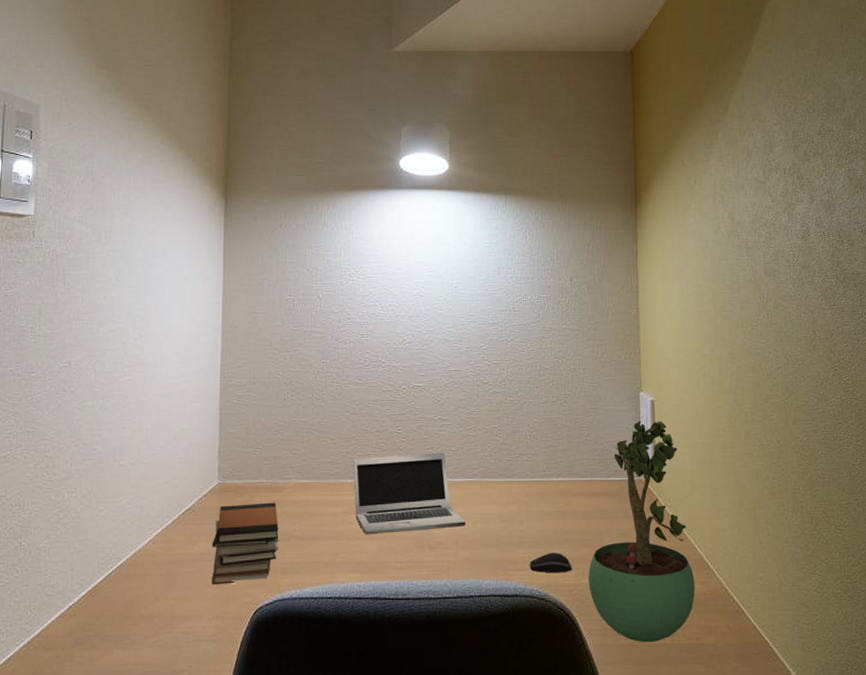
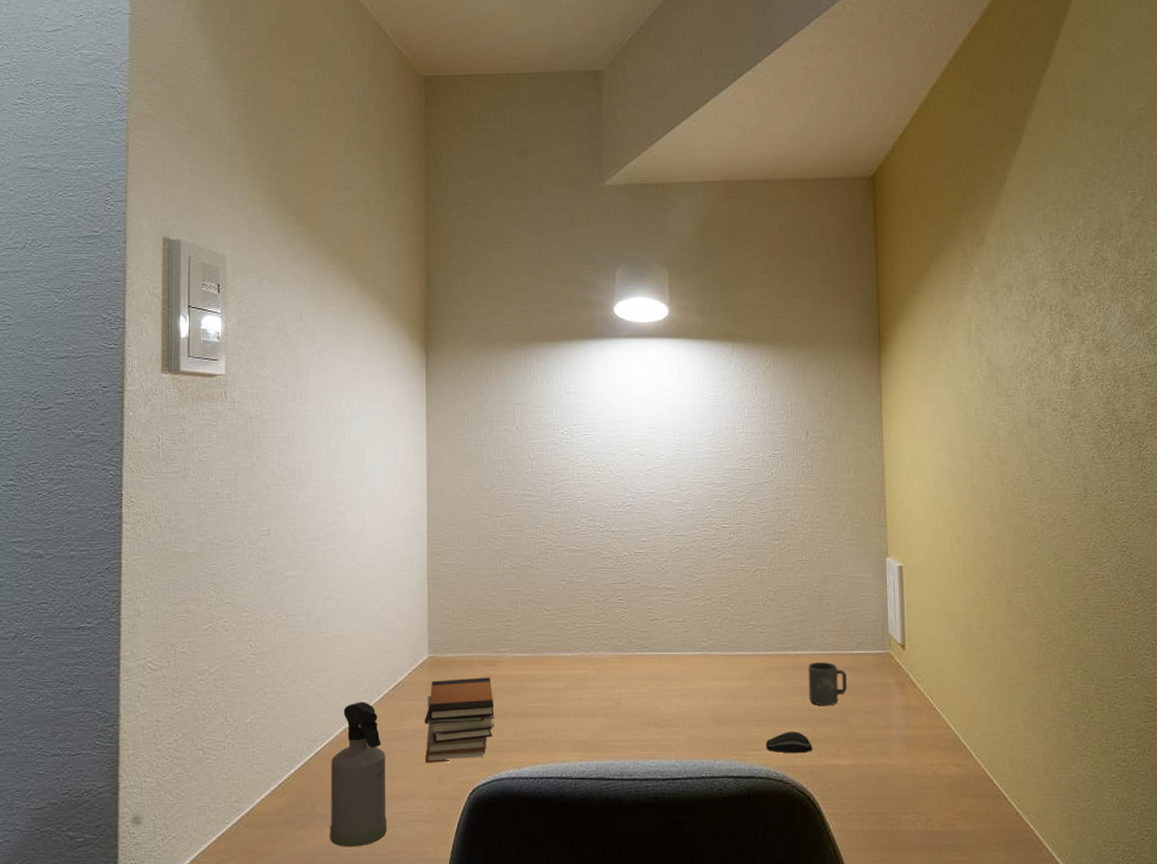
spray bottle: none [117,526,173,667] -> present [330,702,387,847]
laptop: present [353,452,466,535] -> none [572,623,695,712]
mug: none [569,488,604,529] -> present [808,662,847,706]
potted plant: present [588,420,695,643] -> none [831,588,950,829]

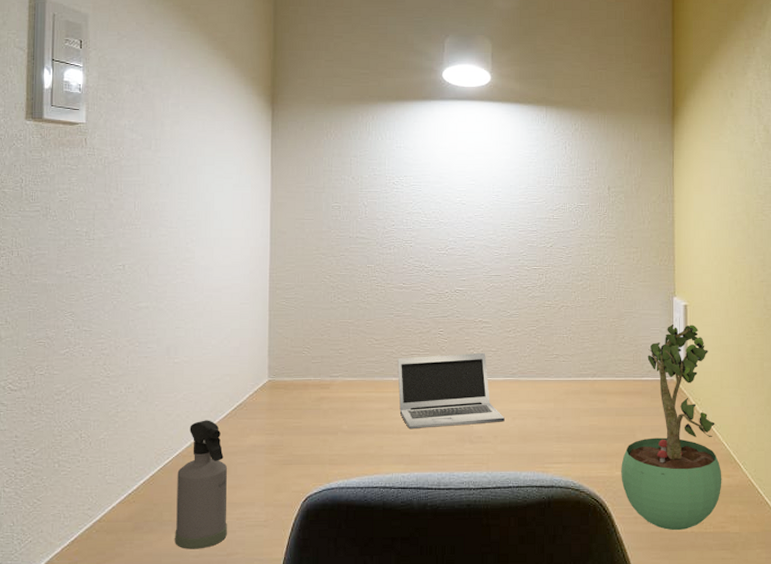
book stack: present [424,677,495,763] -> none [263,398,327,474]
laptop: none [572,623,695,712] -> present [397,352,505,430]
computer mouse: present [765,731,813,754] -> none [565,447,606,466]
mug: present [808,662,847,706] -> none [603,387,636,426]
potted plant: none [831,588,950,829] -> present [621,323,722,531]

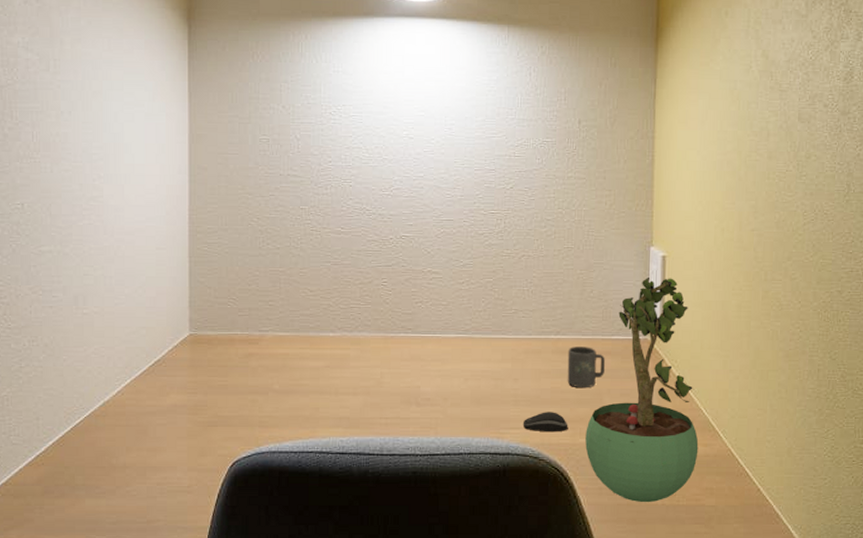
spray bottle: present [175,420,227,549] -> none [89,377,147,516]
laptop: present [397,352,505,430] -> none [335,306,456,390]
computer mouse: none [565,447,606,466] -> present [522,412,568,433]
mug: none [603,387,636,426] -> present [567,347,605,389]

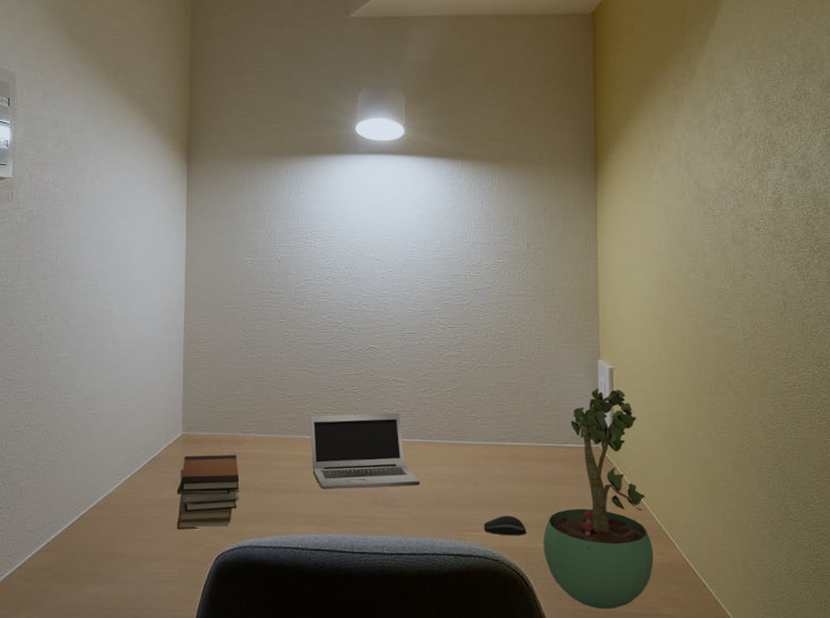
book stack: none [184,355,256,437] -> present [177,454,240,530]
laptop: none [335,306,456,390] -> present [310,412,420,490]
mug: present [567,347,605,389] -> none [524,453,559,494]

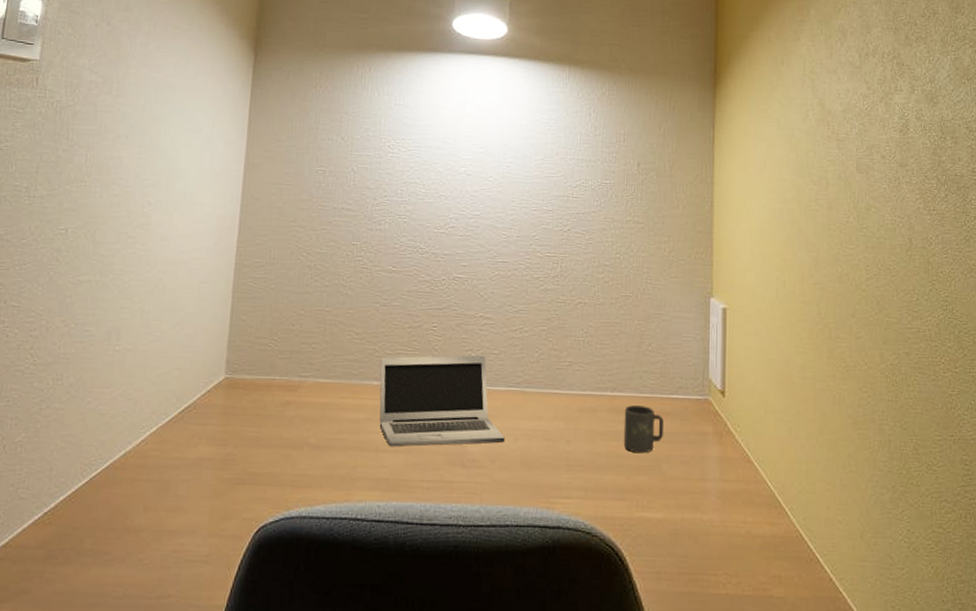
book stack: present [177,454,240,530] -> none [210,403,291,497]
computer mouse: present [483,515,527,536] -> none [575,479,624,504]
mug: none [524,453,559,494] -> present [623,405,664,454]
potted plant: present [543,388,654,610] -> none [642,330,764,592]

